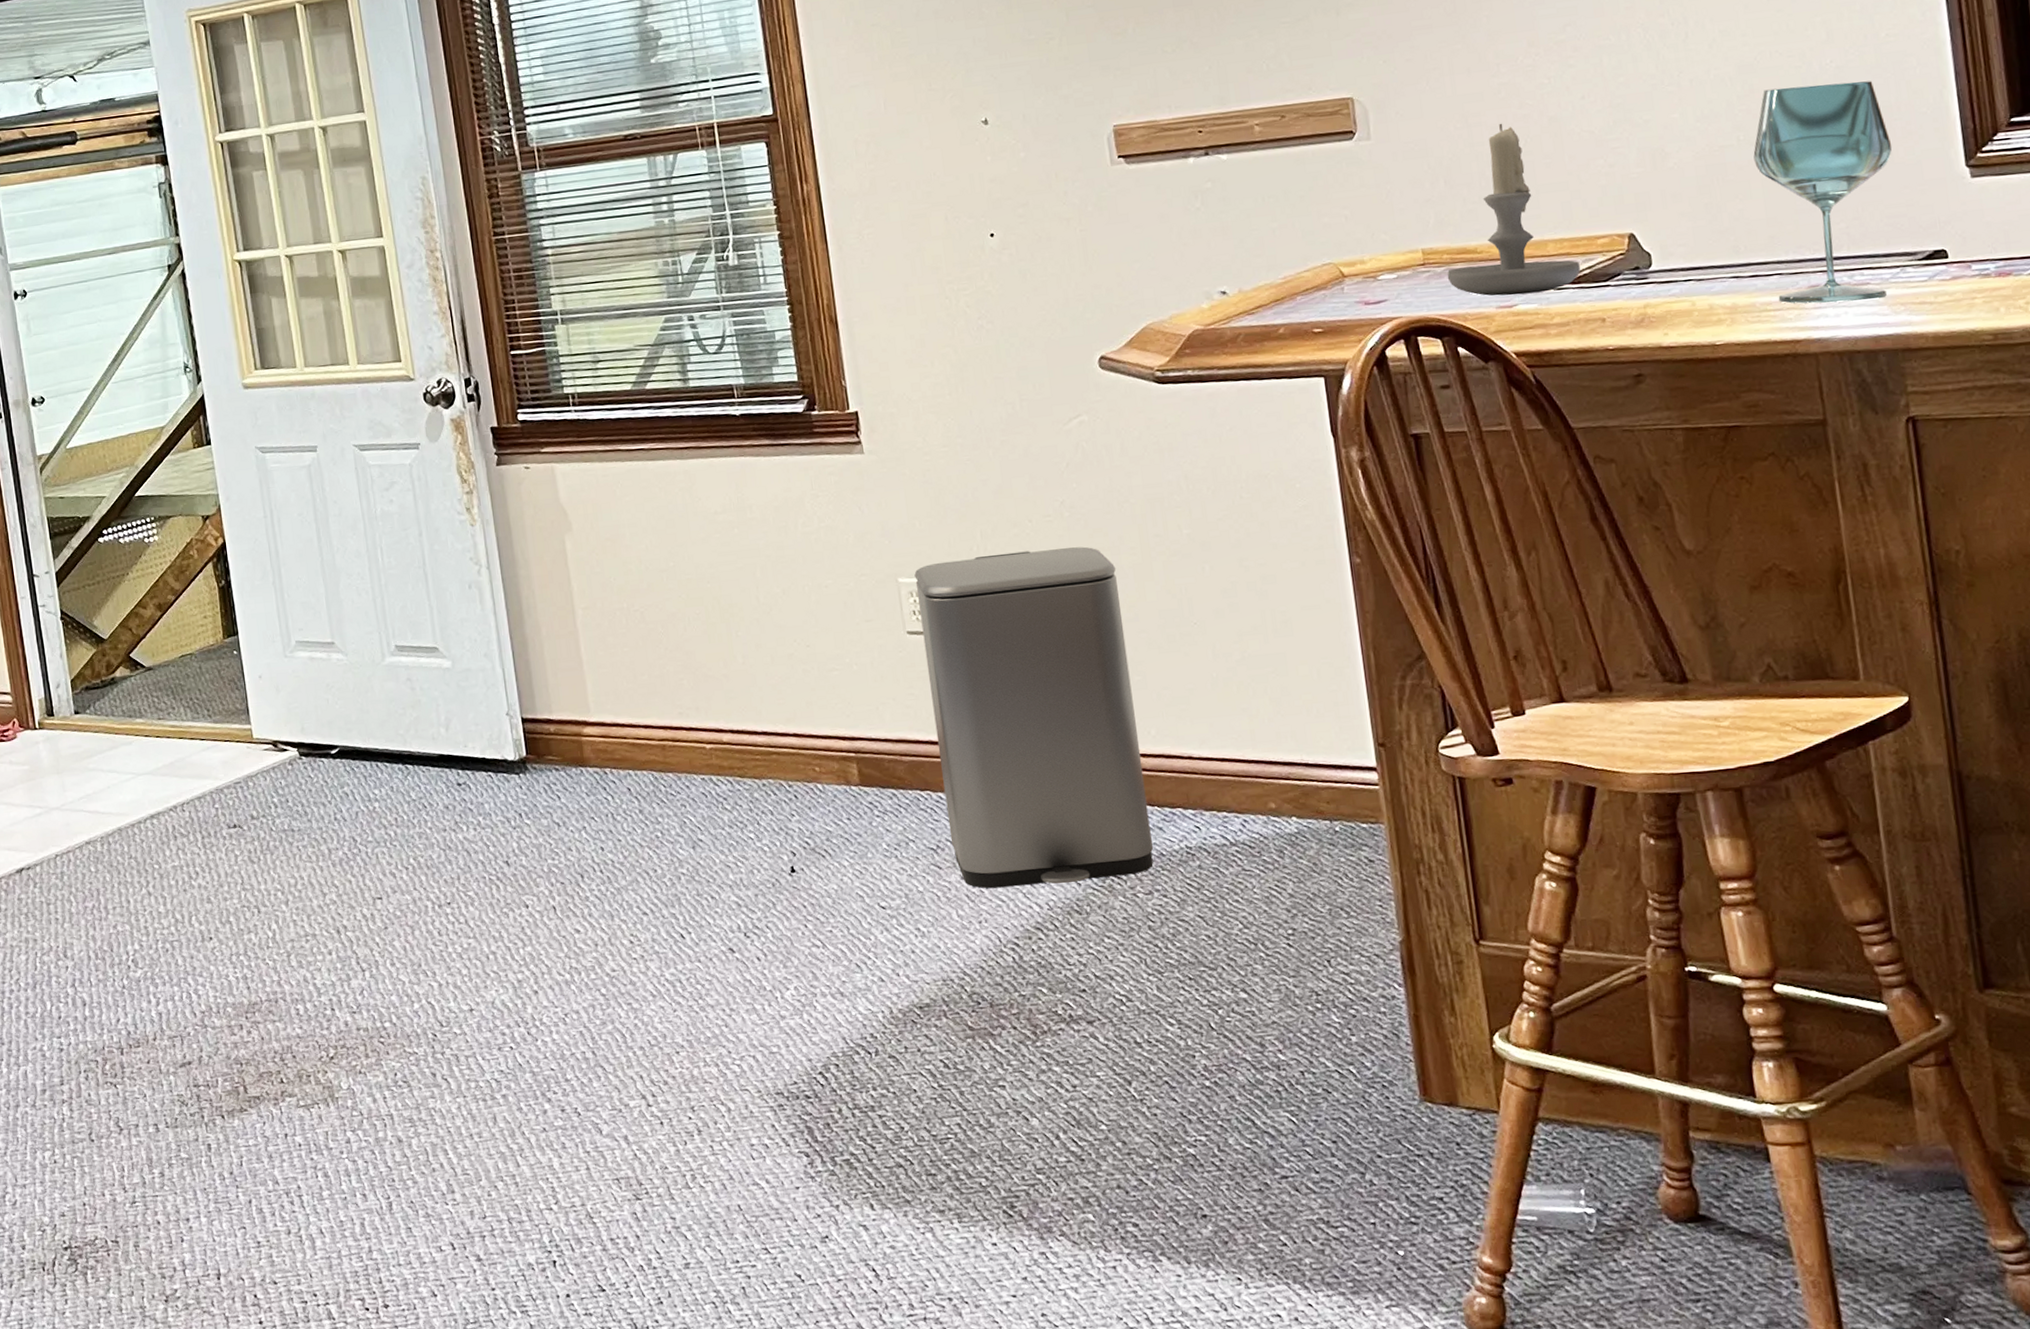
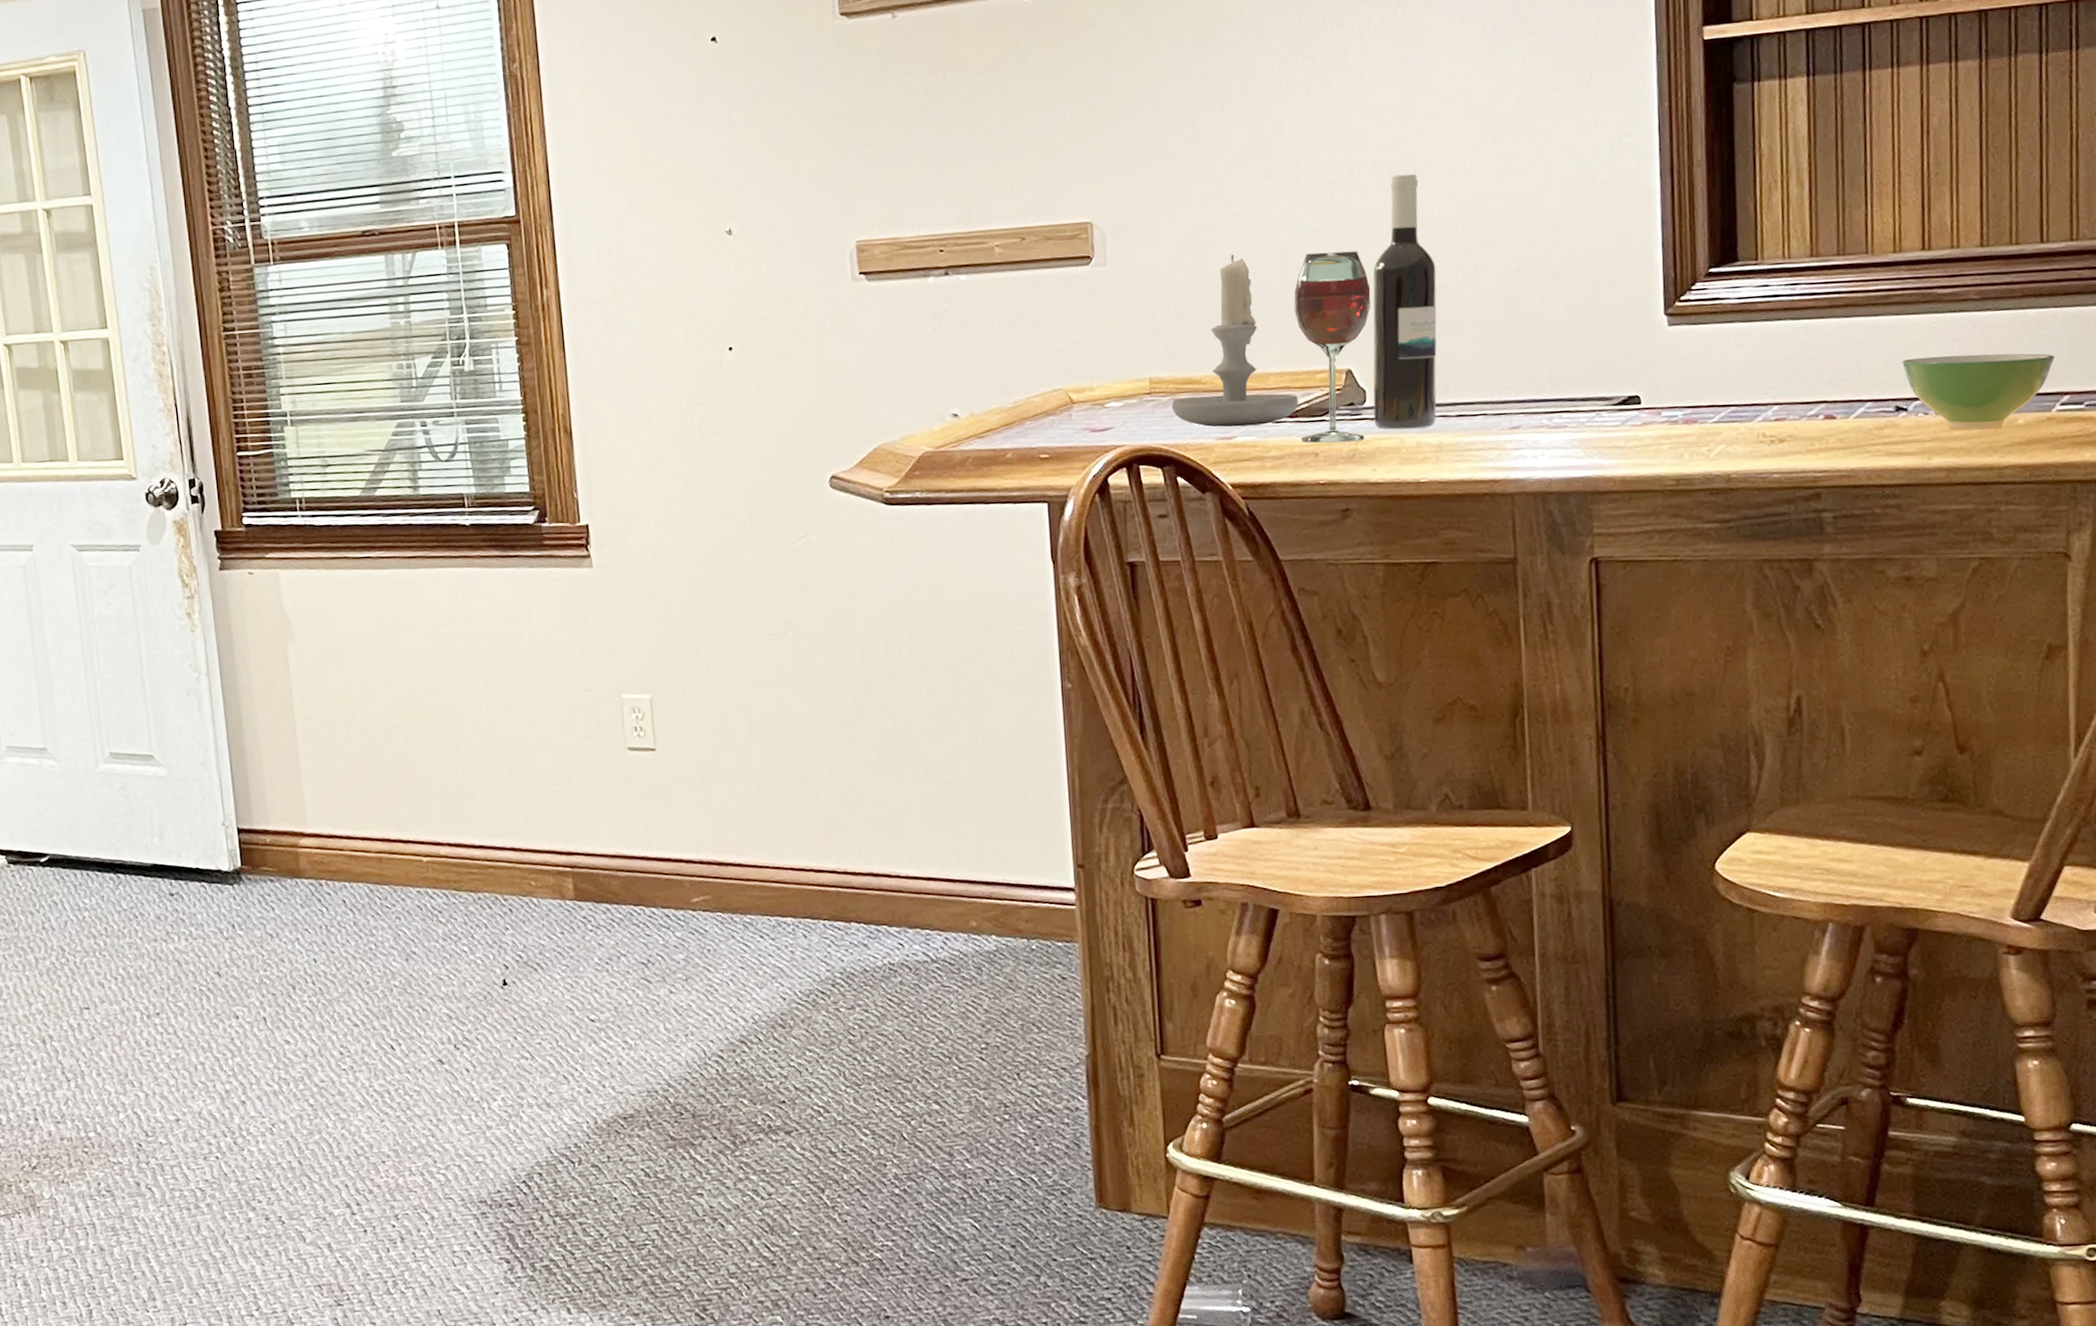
pedal bin: present [914,546,1153,889] -> none [637,666,857,1003]
wineglass: none [1567,115,1654,309] -> present [1293,251,1371,444]
wine bottle: none [1649,35,1729,293] -> present [1372,173,1437,430]
wine glass: present [1753,81,1893,304] -> none [1469,226,1598,445]

